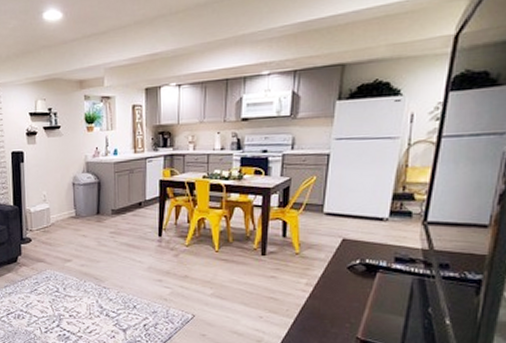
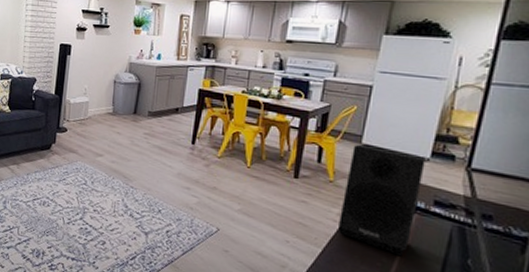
speaker: none [306,213,385,315] -> present [337,144,426,257]

